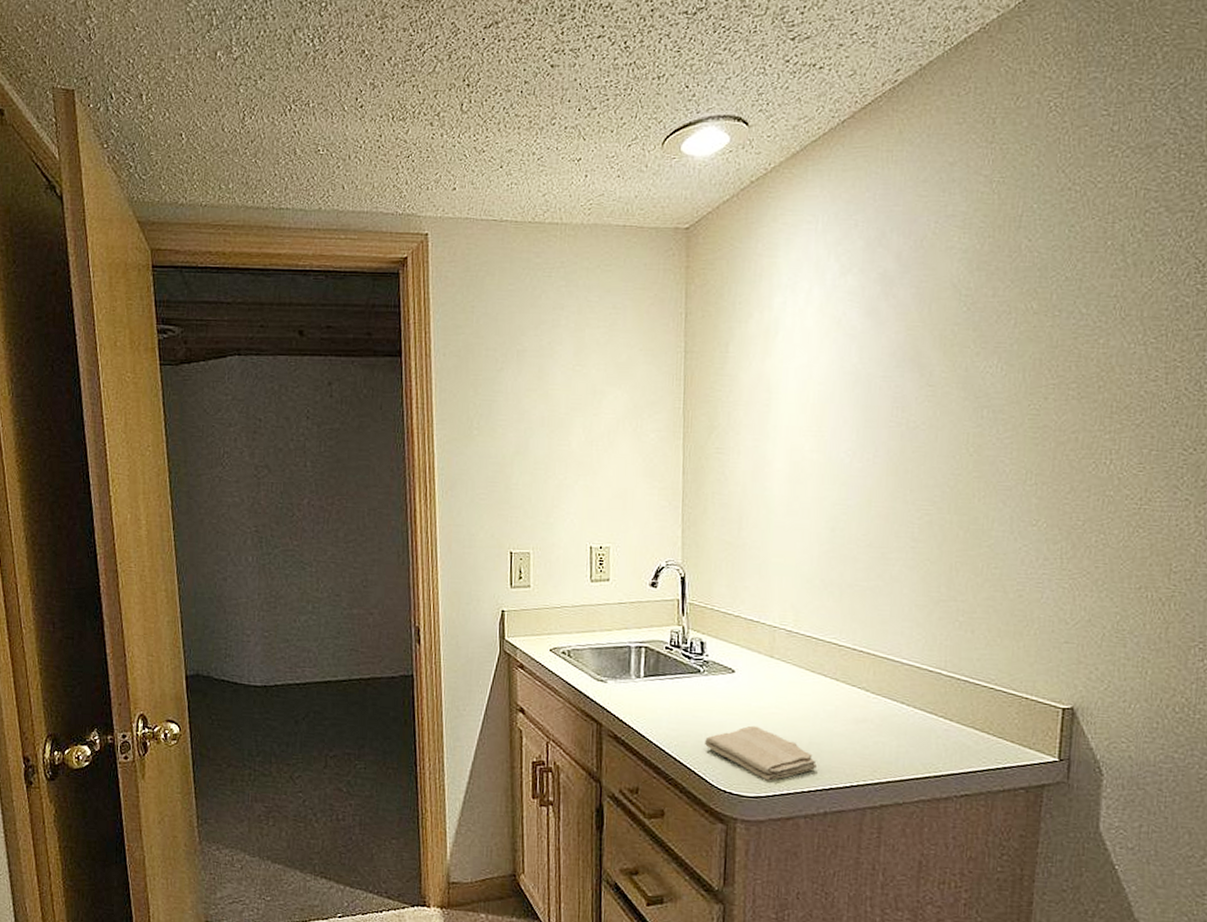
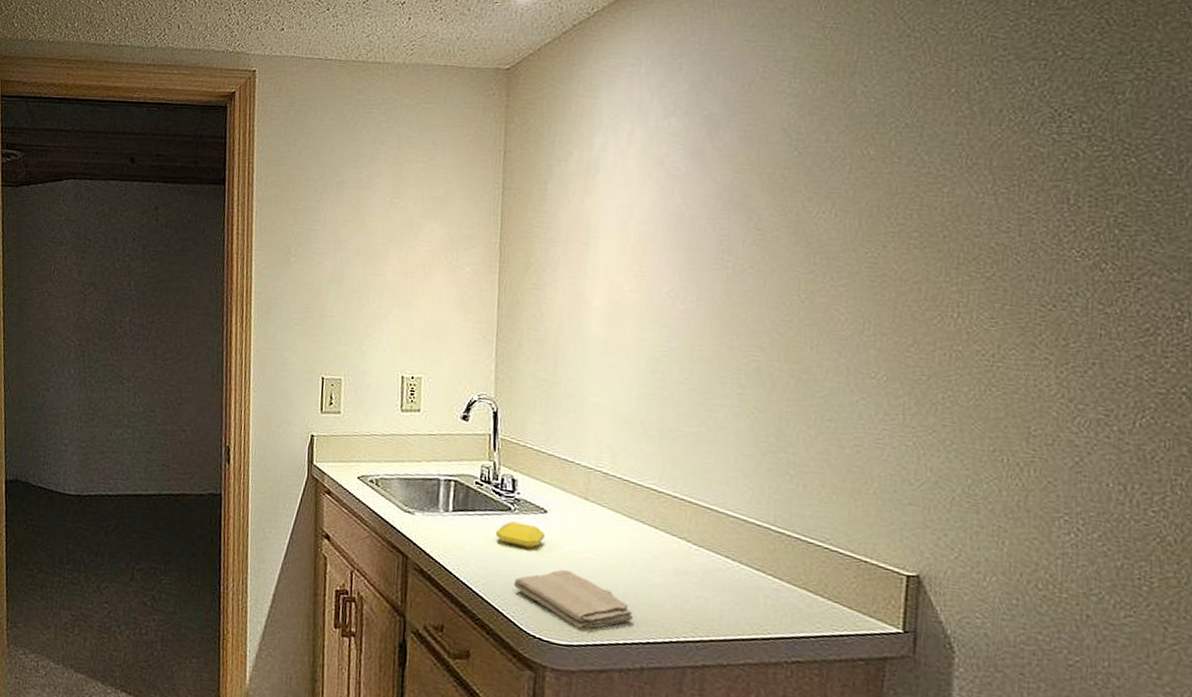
soap bar: none [686,683,733,709] -> present [495,521,545,549]

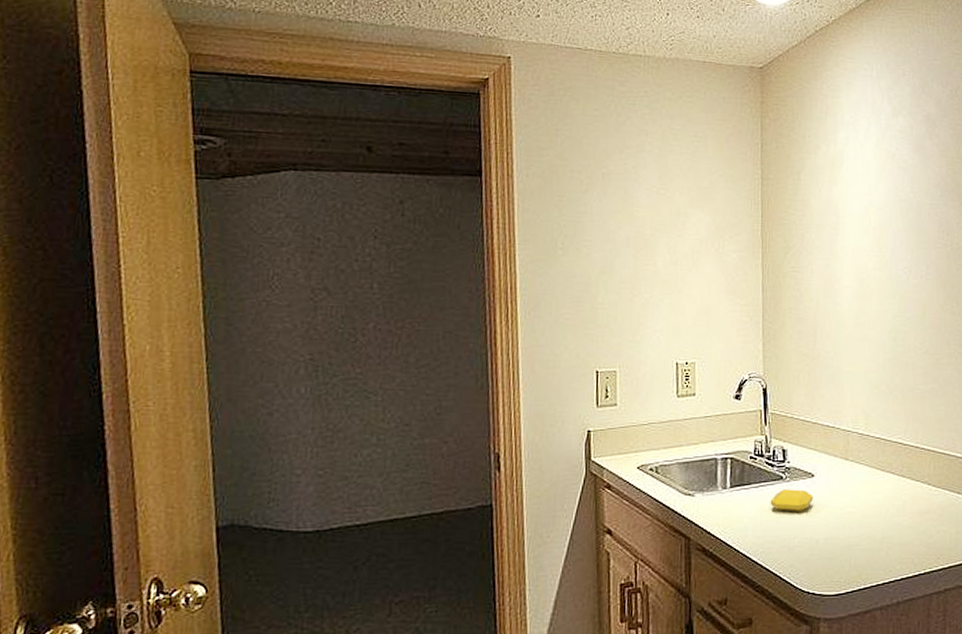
washcloth: present [514,569,633,630] -> none [789,526,889,578]

